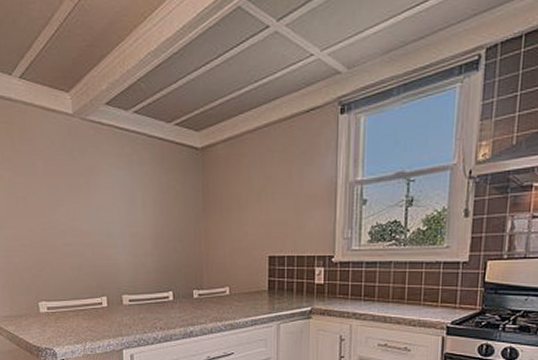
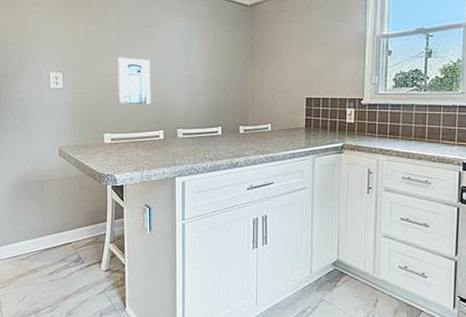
wall art: none [49,213,91,267] -> present [117,57,151,104]

